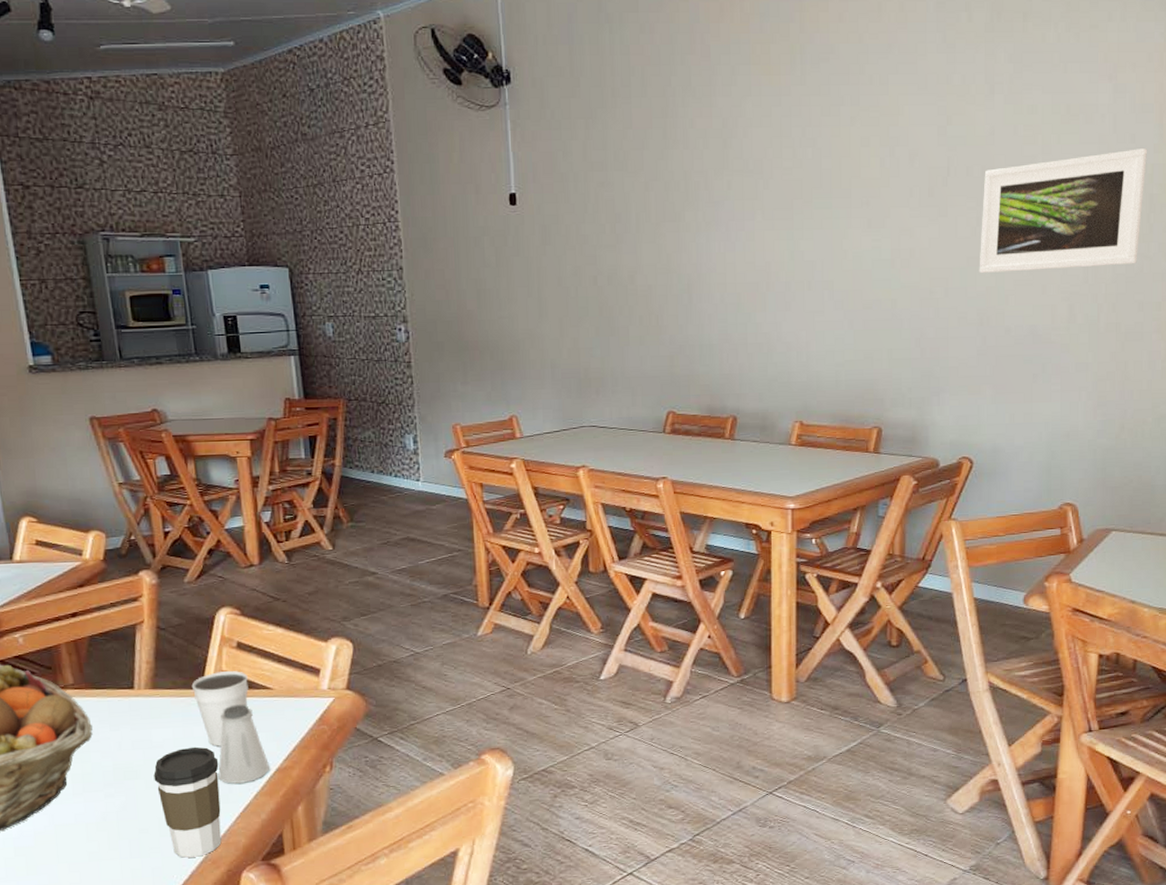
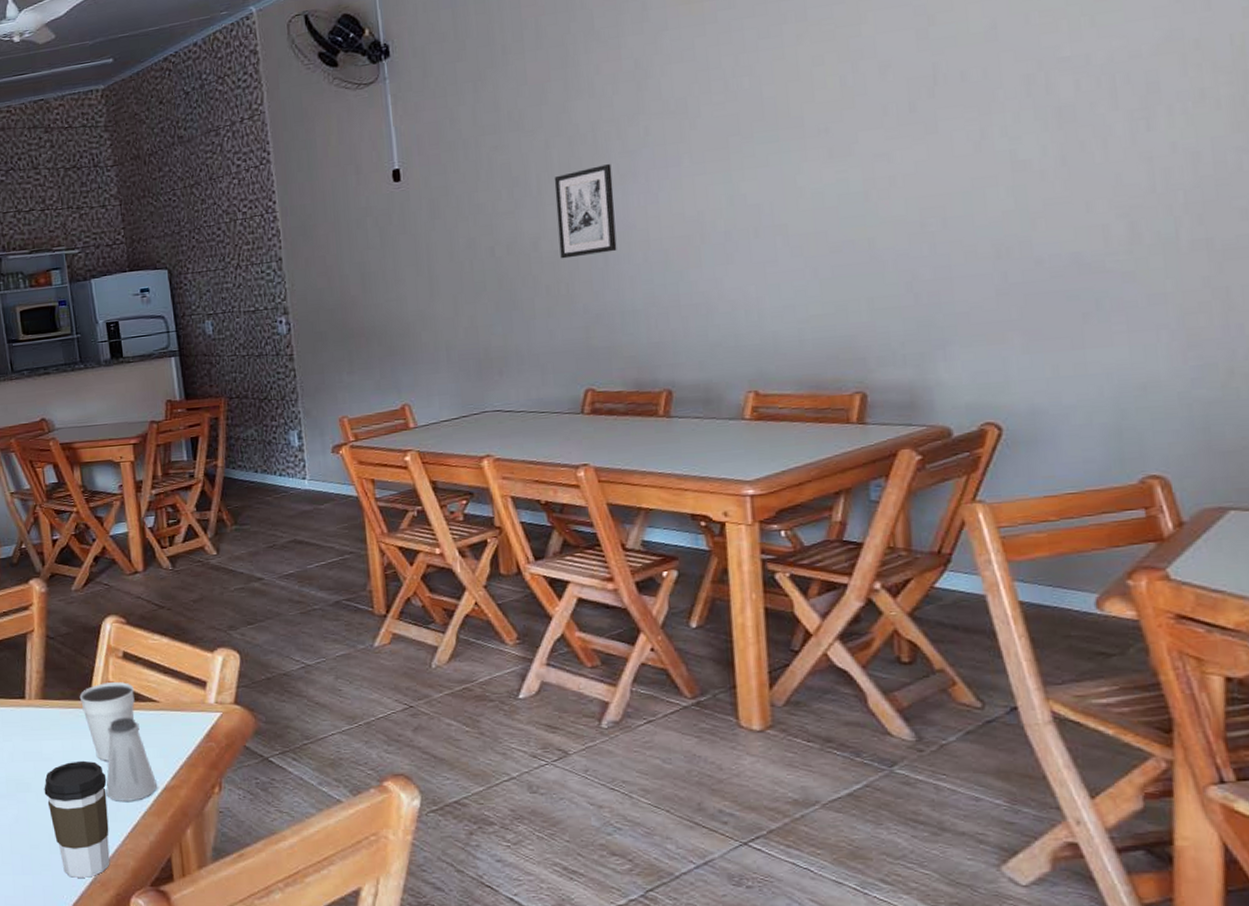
wall art: none [650,212,700,293] -> present [554,164,617,259]
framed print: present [979,148,1148,273] -> none [986,15,1233,195]

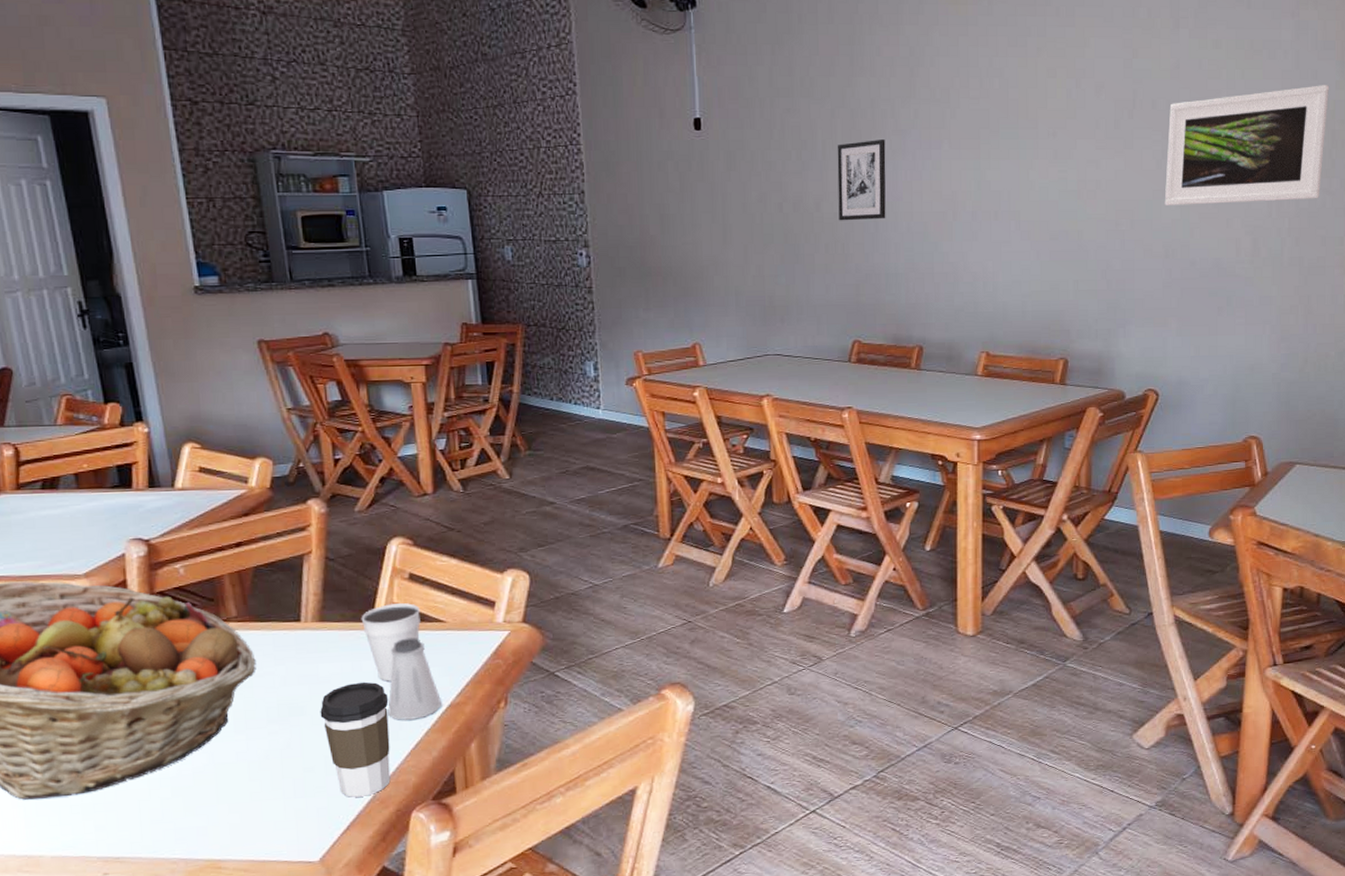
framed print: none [986,15,1233,195] -> present [1164,85,1330,205]

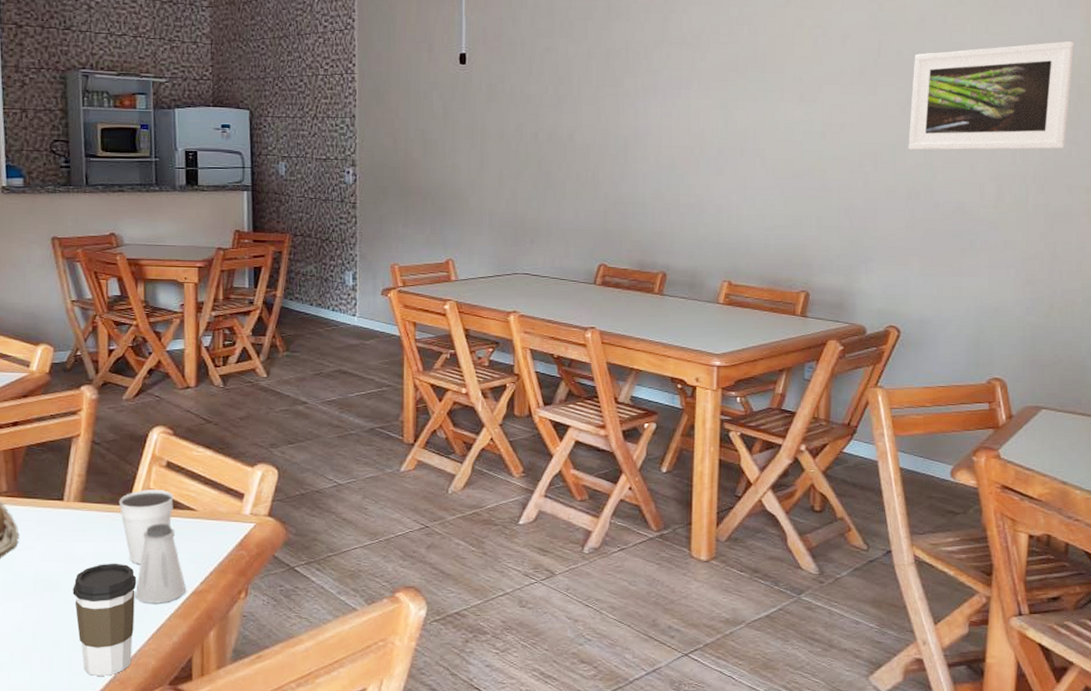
wall art: present [837,140,886,221] -> none [590,78,638,152]

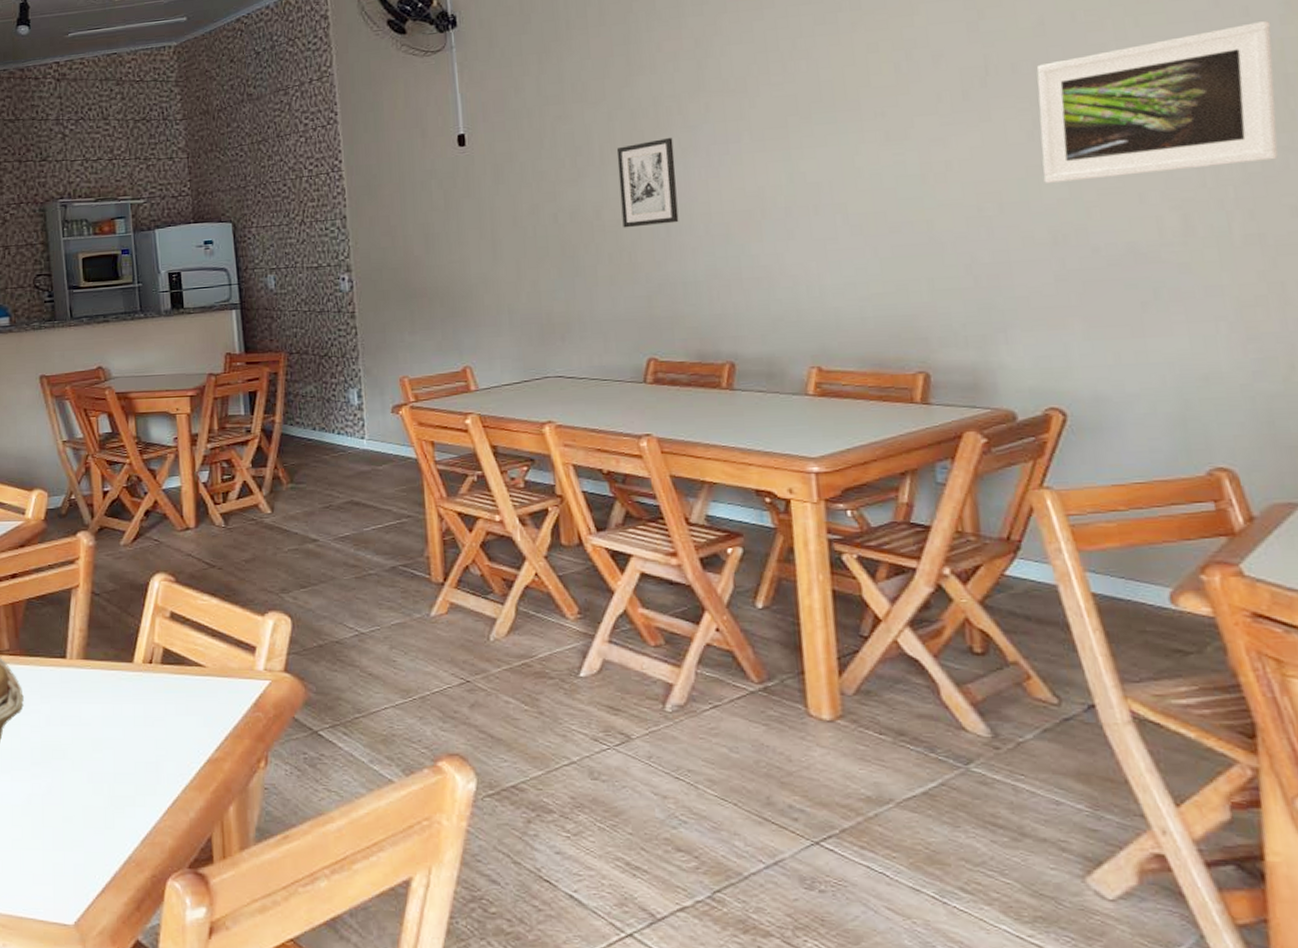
coffee cup: present [72,563,137,676] -> none [81,727,147,856]
cup: present [118,489,174,564] -> none [123,644,181,729]
saltshaker: present [135,523,187,603] -> none [146,682,201,773]
wall art: none [590,78,638,152] -> present [616,138,679,228]

